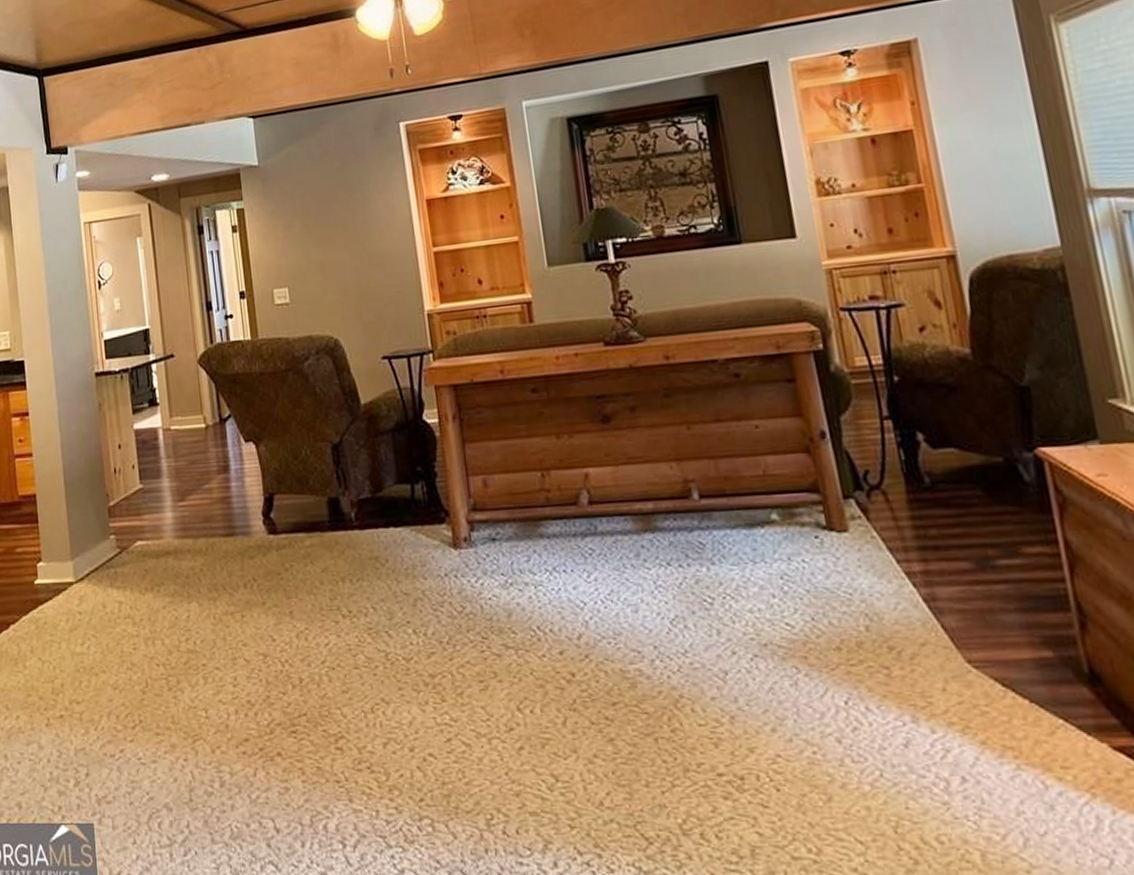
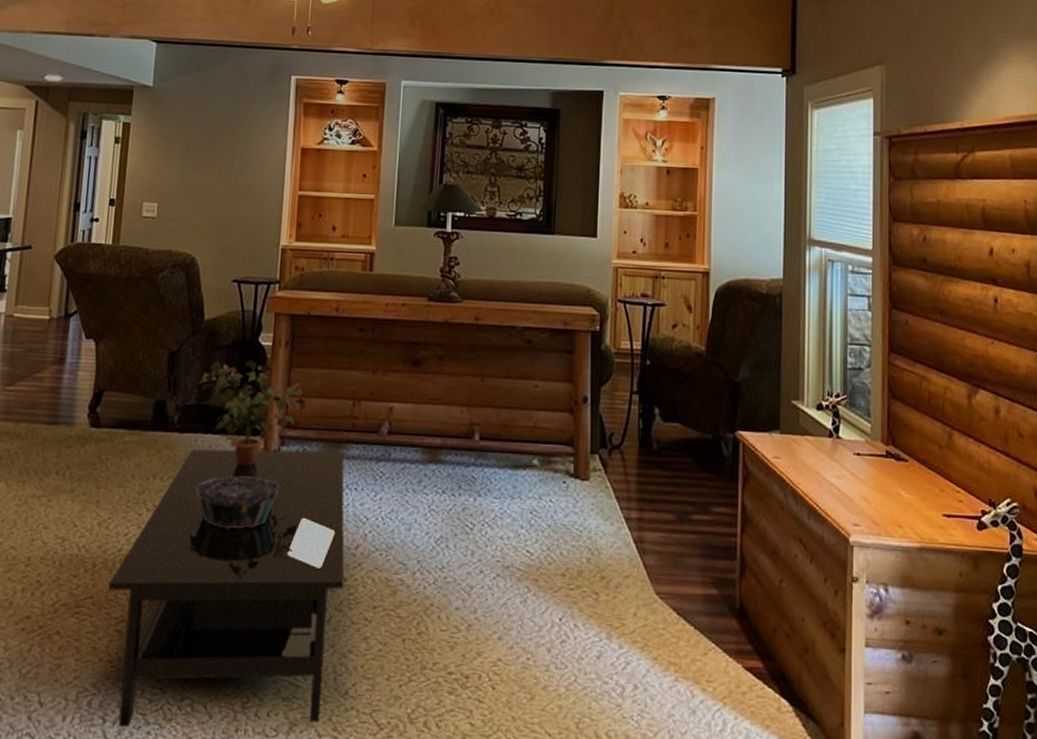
coffee table: none [319,531,577,852] -> present [108,449,345,728]
potted plant: none [368,440,488,558] -> present [198,359,305,466]
decorative bowl: none [389,569,480,629] -> present [196,476,280,529]

